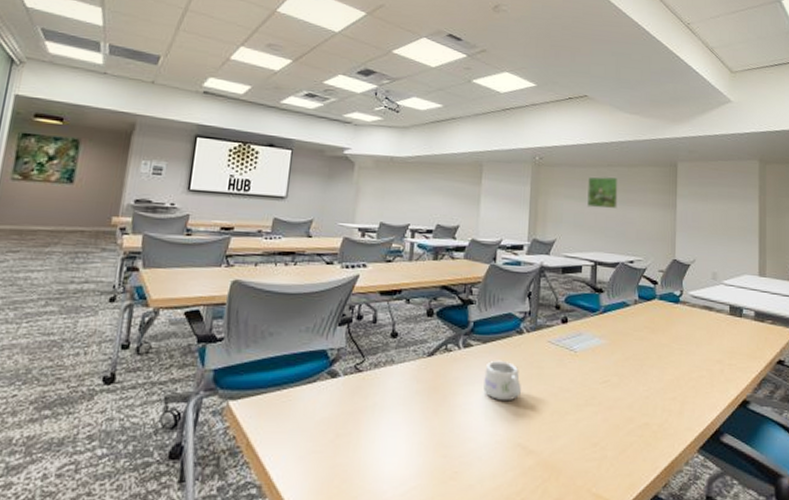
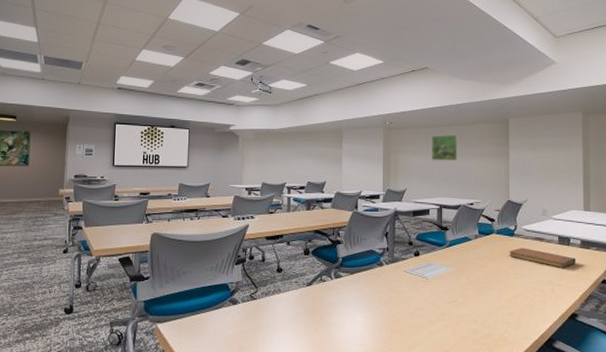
mug: present [483,360,521,401] -> none [353,287,383,319]
notebook: none [673,317,749,344] -> present [509,248,576,268]

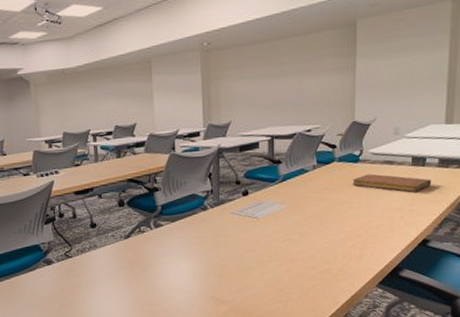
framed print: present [432,134,458,161] -> none [260,48,292,85]

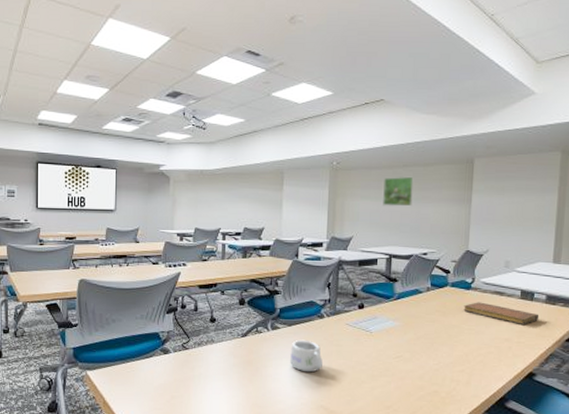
mug: none [176,234,210,266] -> present [290,339,323,373]
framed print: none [260,48,292,85] -> present [383,176,414,207]

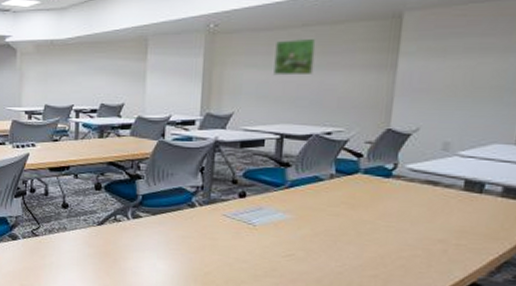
mug: present [290,339,323,373] -> none [154,230,193,268]
notebook: present [463,302,540,325] -> none [380,193,491,223]

